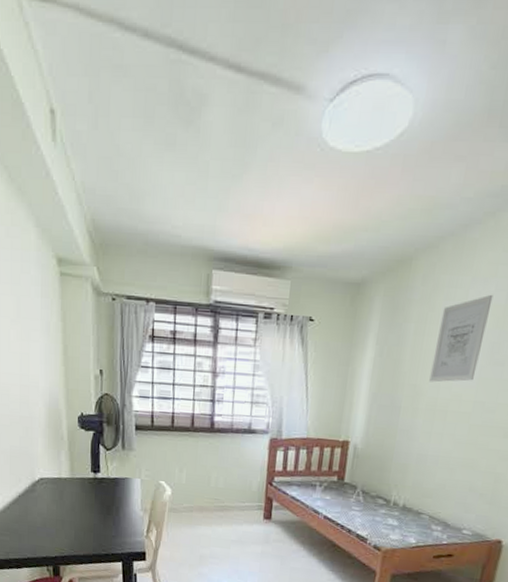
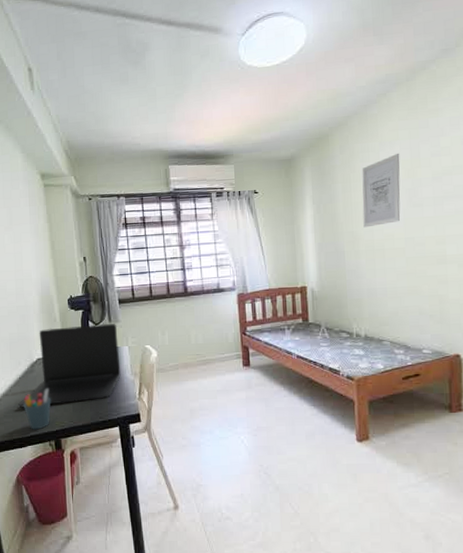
laptop: none [16,446,130,532] -> present [18,324,121,408]
pen holder: none [22,512,51,553] -> present [23,389,51,430]

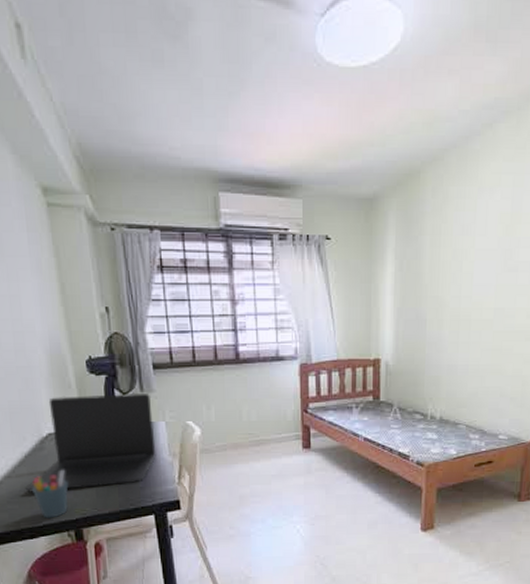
wall art: present [362,153,401,228] -> none [450,203,500,293]

